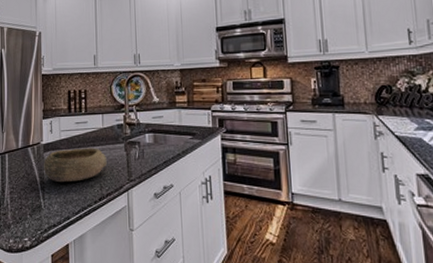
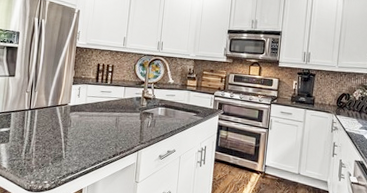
bowl: present [44,148,107,183] -> none [68,112,124,140]

